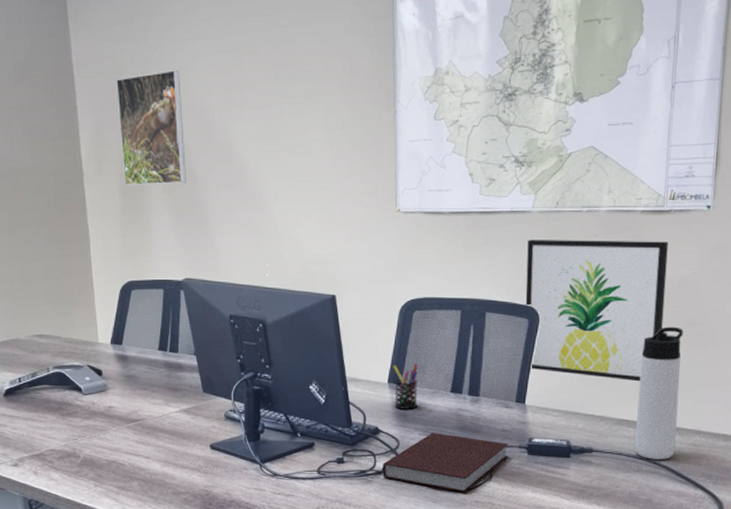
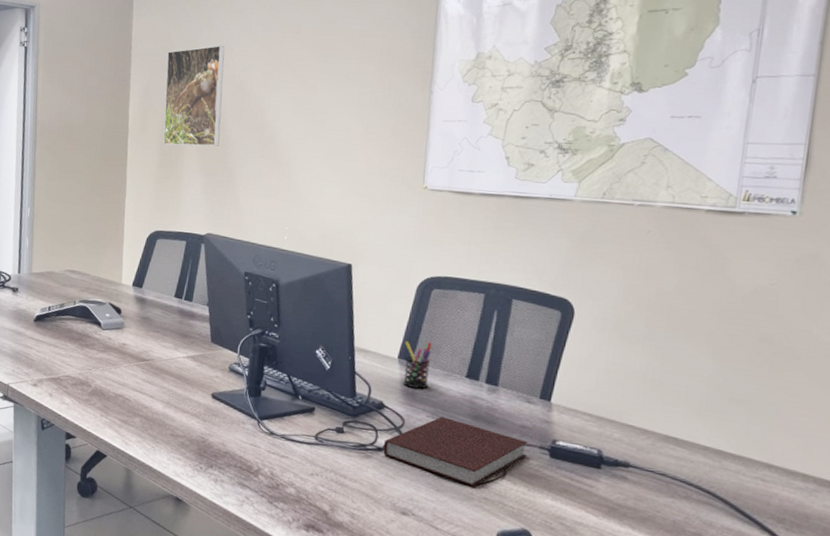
wall art: present [525,239,669,382] -> none [558,229,740,397]
thermos bottle: present [634,326,684,460] -> none [682,339,754,491]

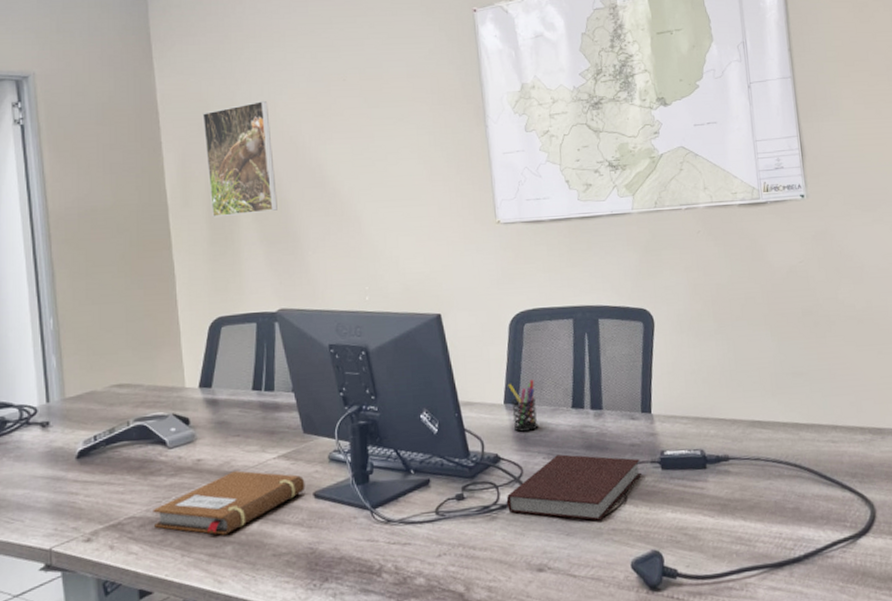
notebook: none [84,359,206,409] -> present [153,470,306,535]

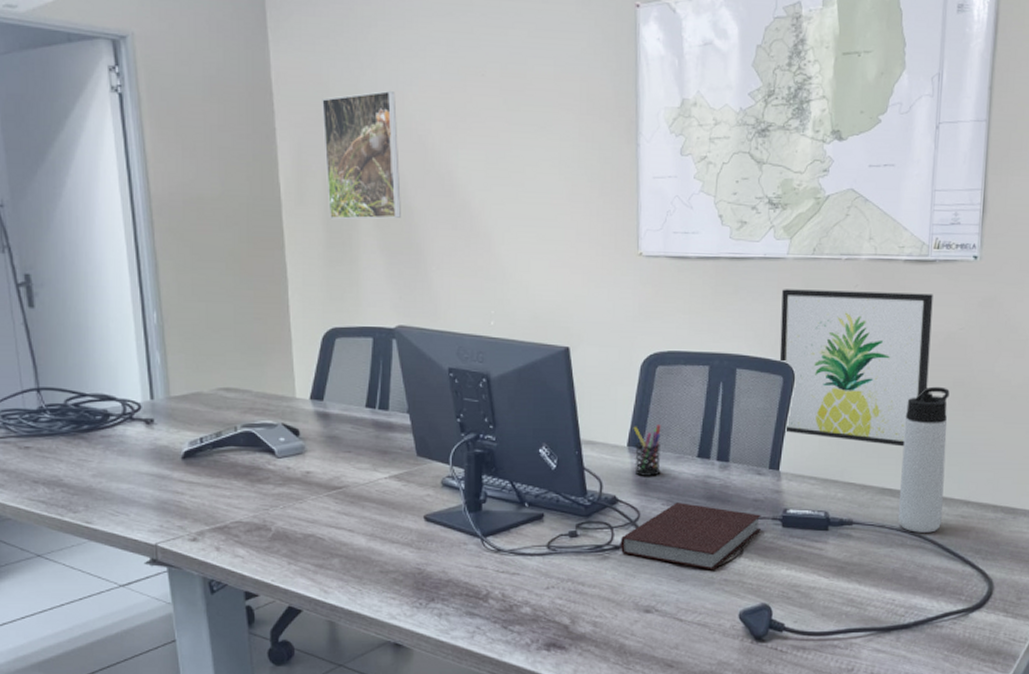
notebook: present [153,470,306,535] -> none [260,487,416,548]
wall art: none [632,232,779,379] -> present [779,289,933,447]
thermos bottle: none [762,317,814,462] -> present [897,386,950,533]

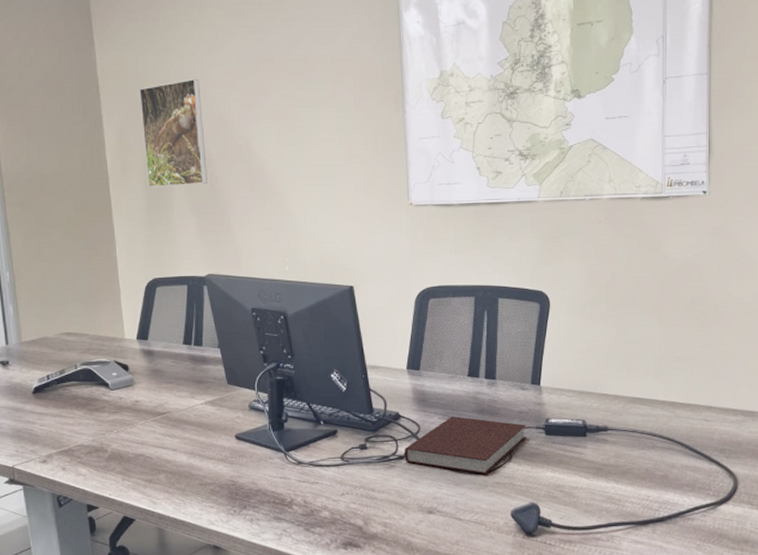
pen holder: present [633,425,661,476] -> none [411,350,437,394]
wall art: present [779,289,933,447] -> none [535,226,669,361]
thermos bottle: present [897,386,950,533] -> none [648,306,689,436]

